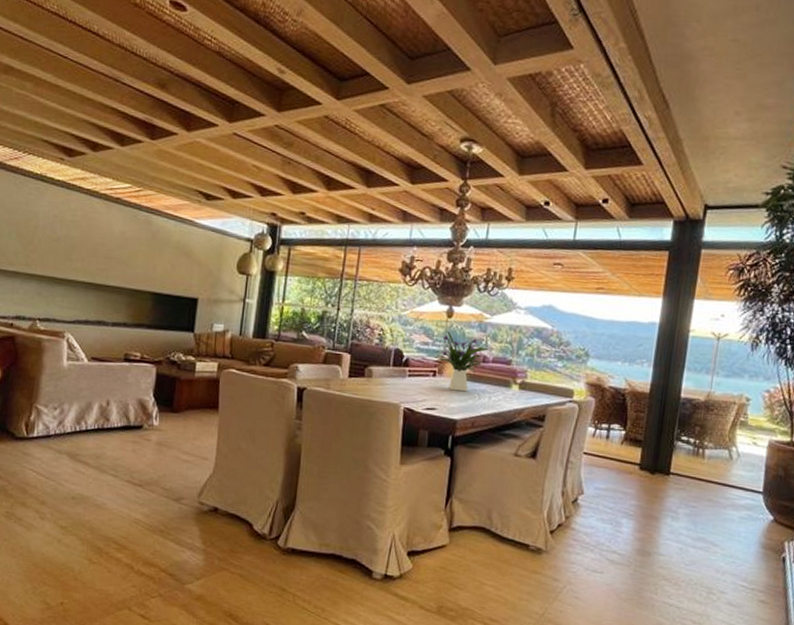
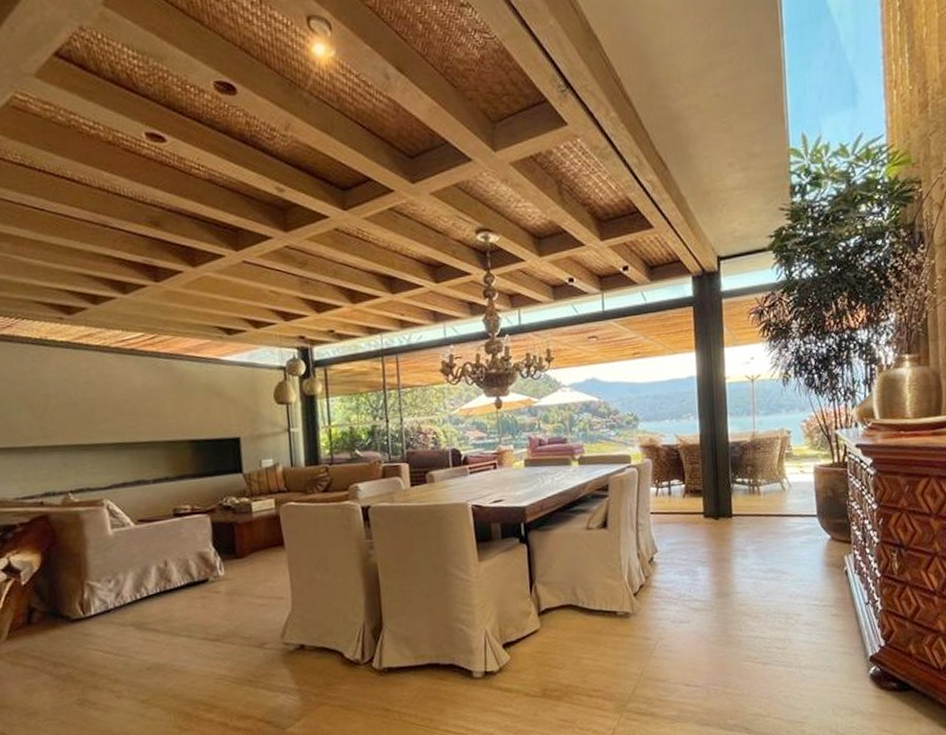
flower arrangement: present [434,331,489,392] -> none [490,422,543,479]

